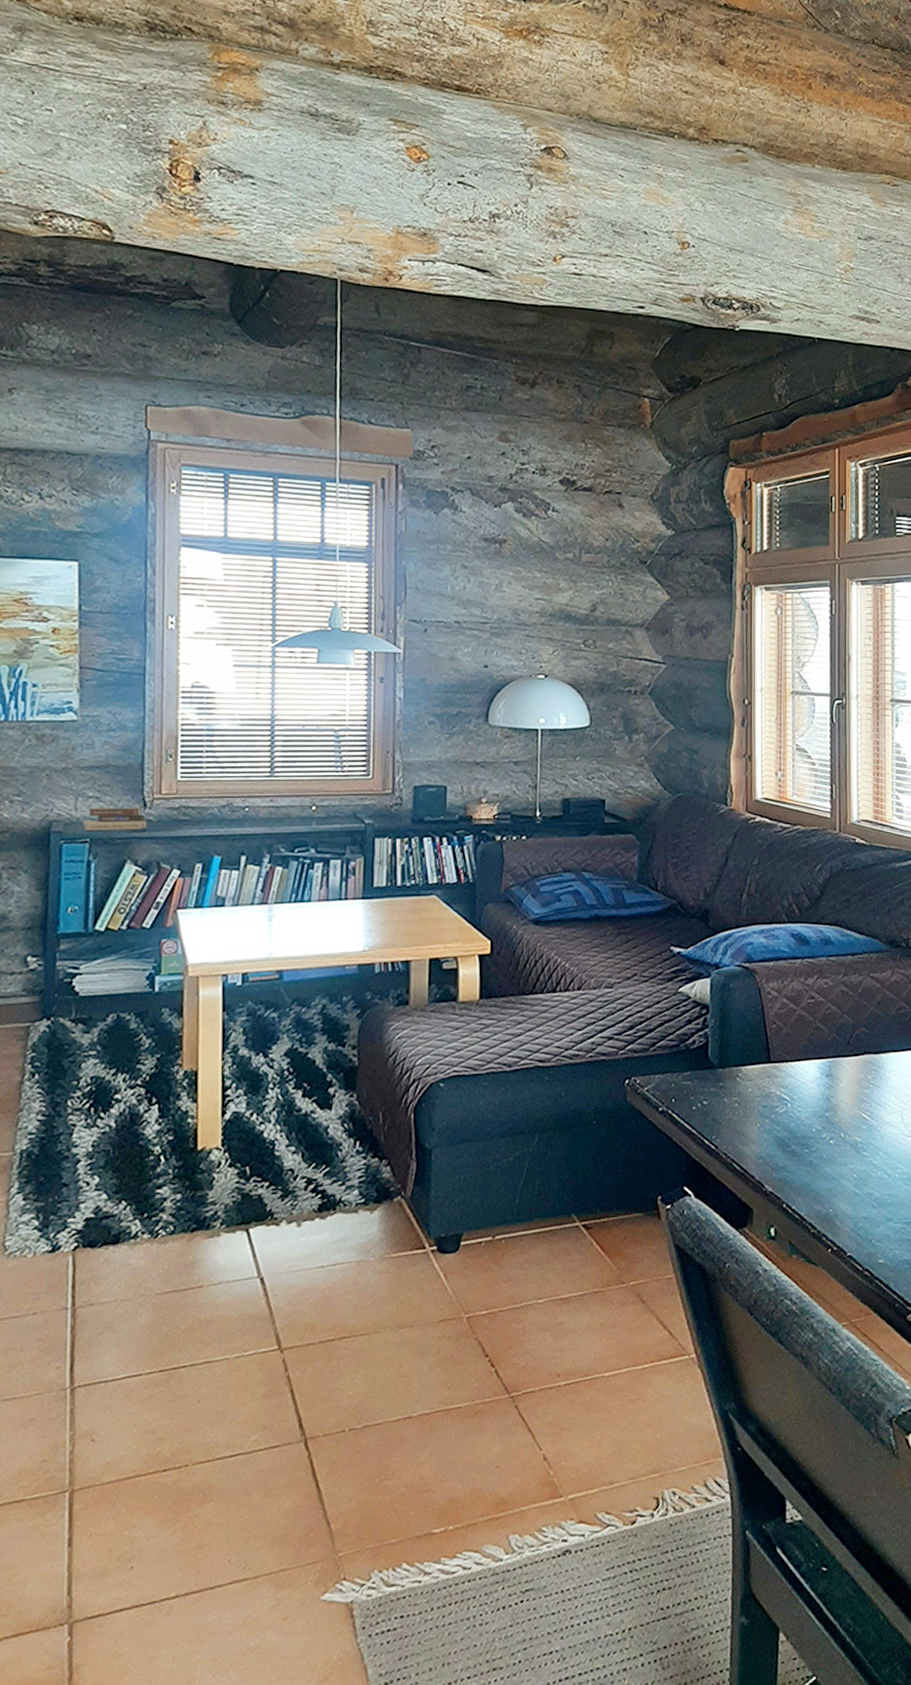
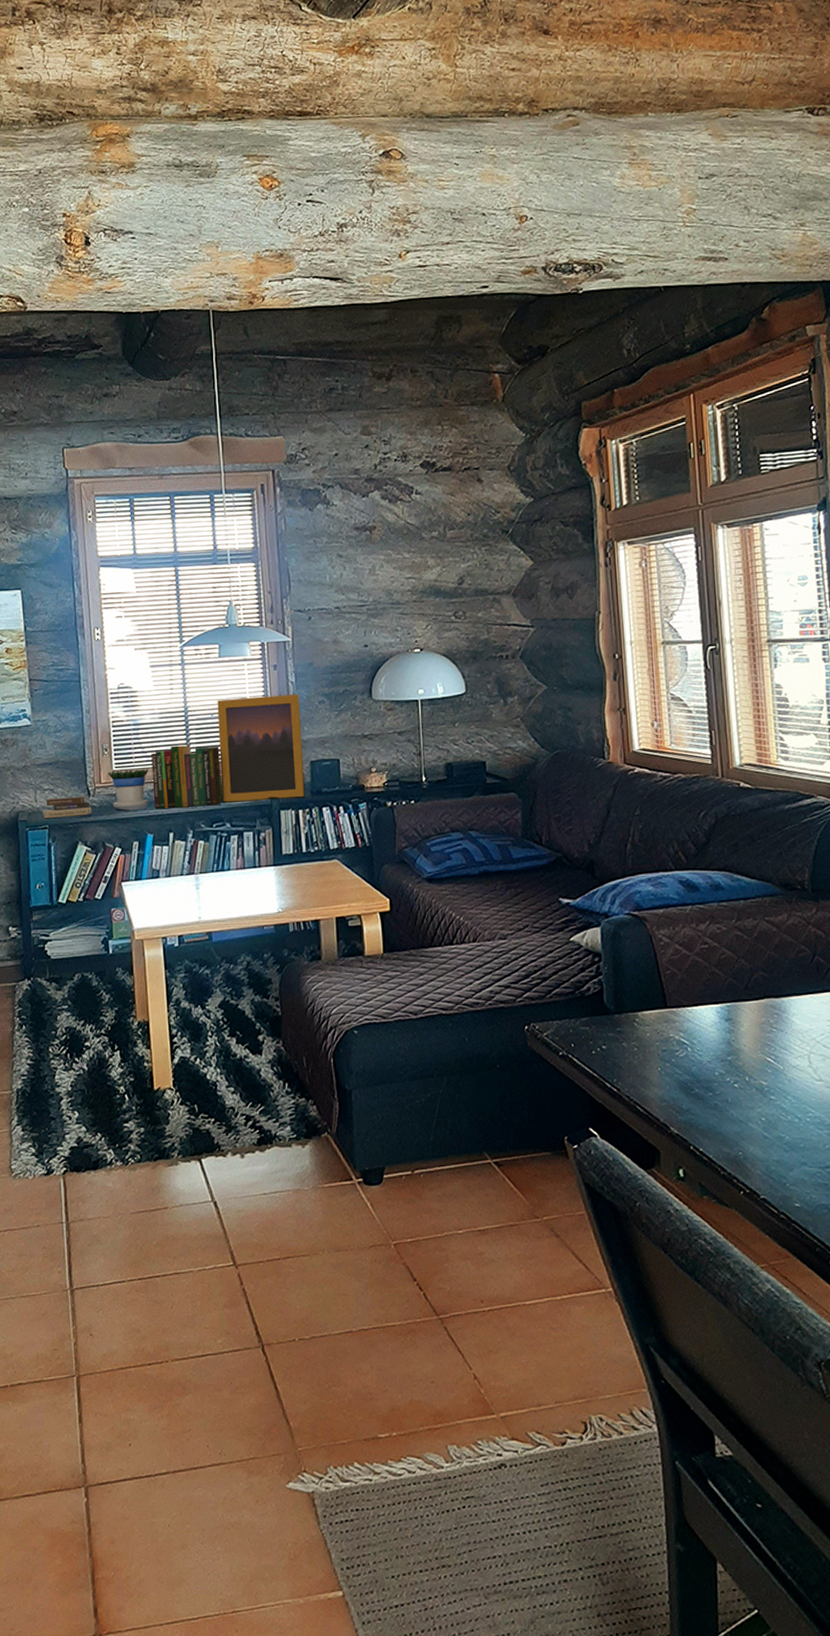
flowerpot: none [170,780,221,829] -> present [107,769,149,812]
books: none [225,757,310,829] -> present [151,745,223,810]
picture frame: none [307,710,407,827] -> present [217,694,305,804]

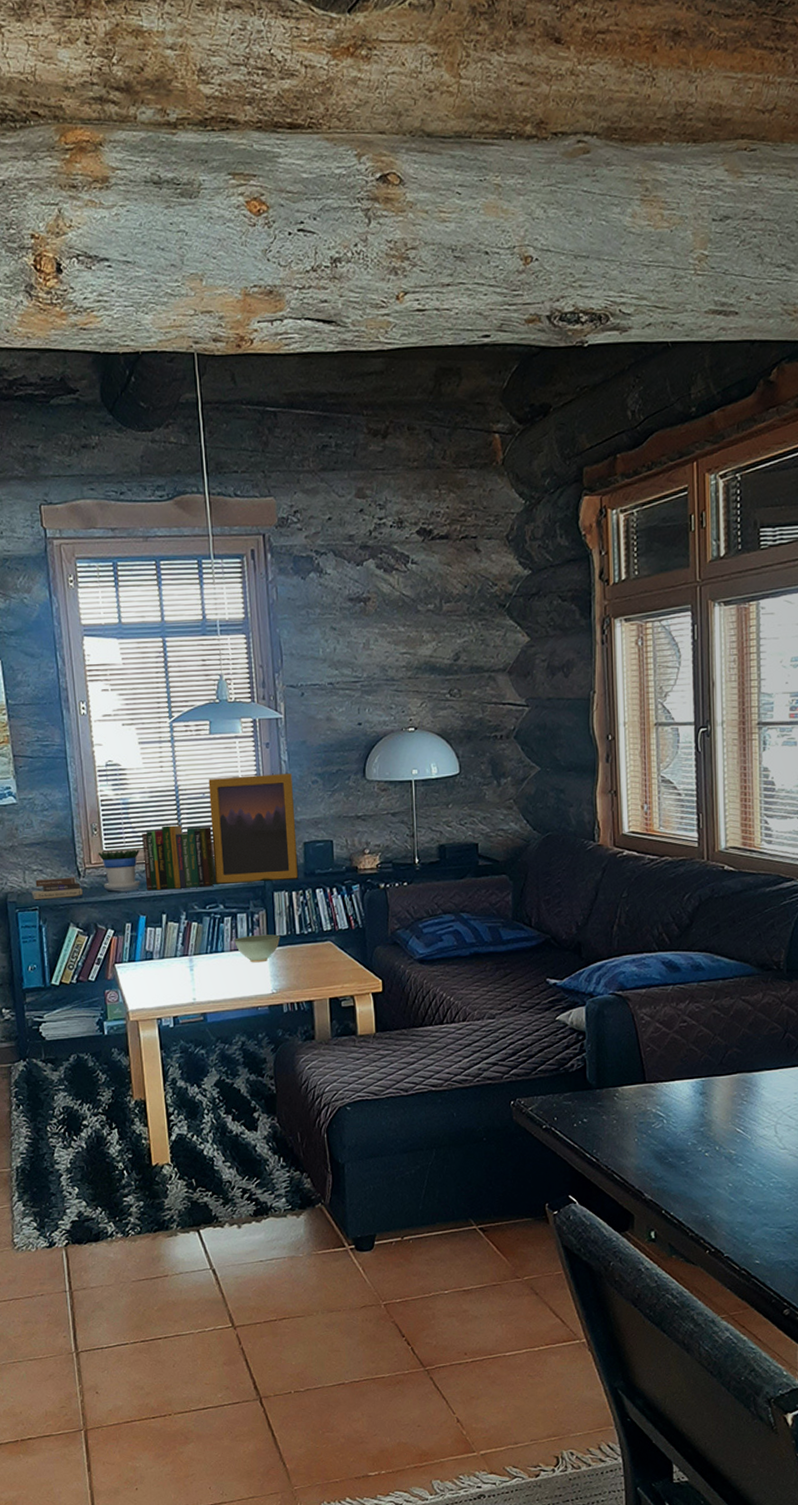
bowl: none [240,853,287,882] -> present [234,934,281,963]

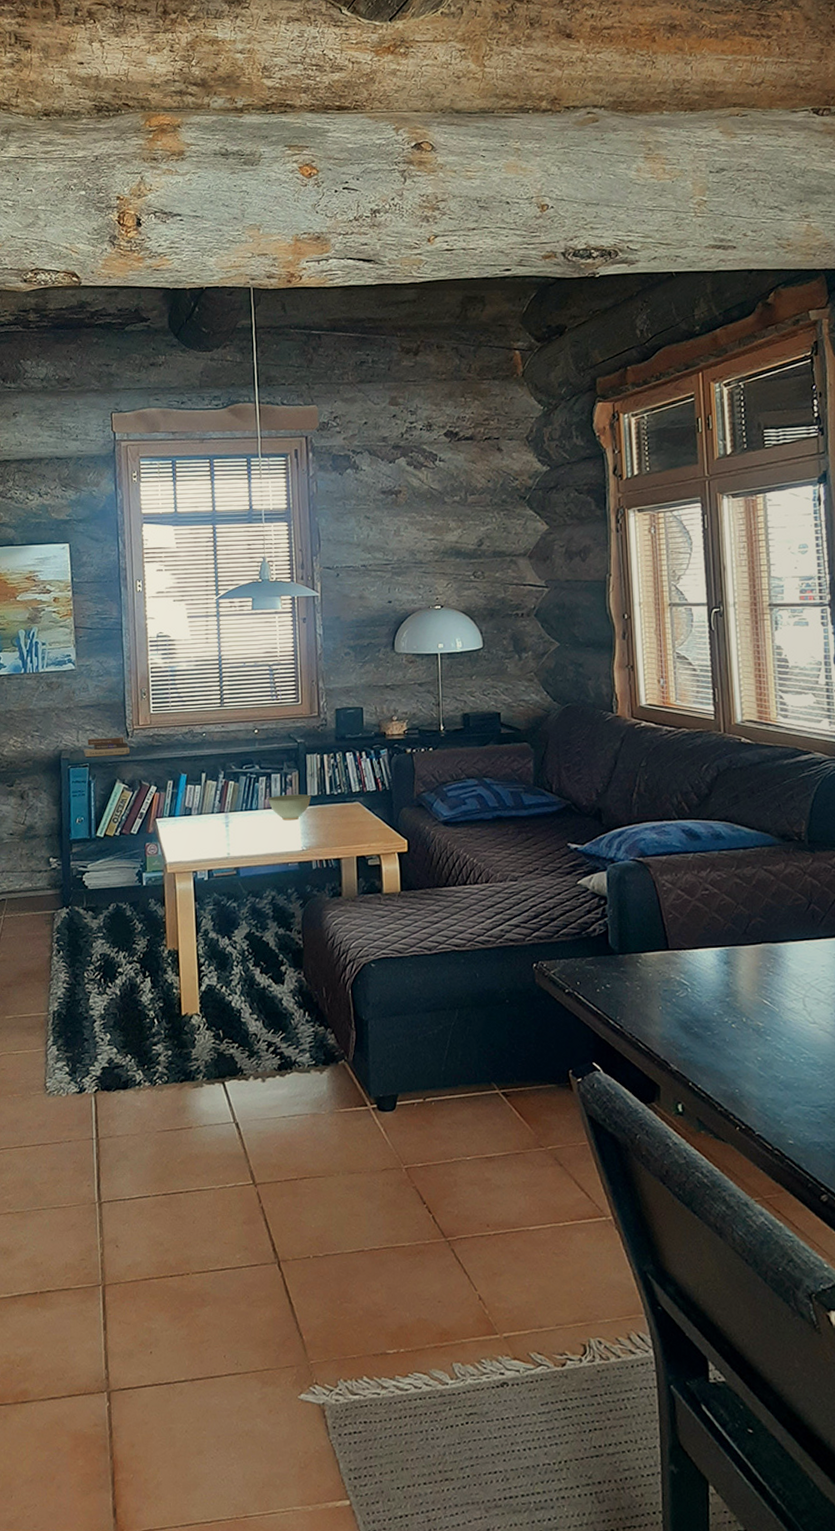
flowerpot: present [98,849,141,893] -> none [145,712,184,752]
books: present [142,825,216,891] -> none [186,691,253,751]
picture frame: present [208,773,299,885] -> none [249,646,330,747]

